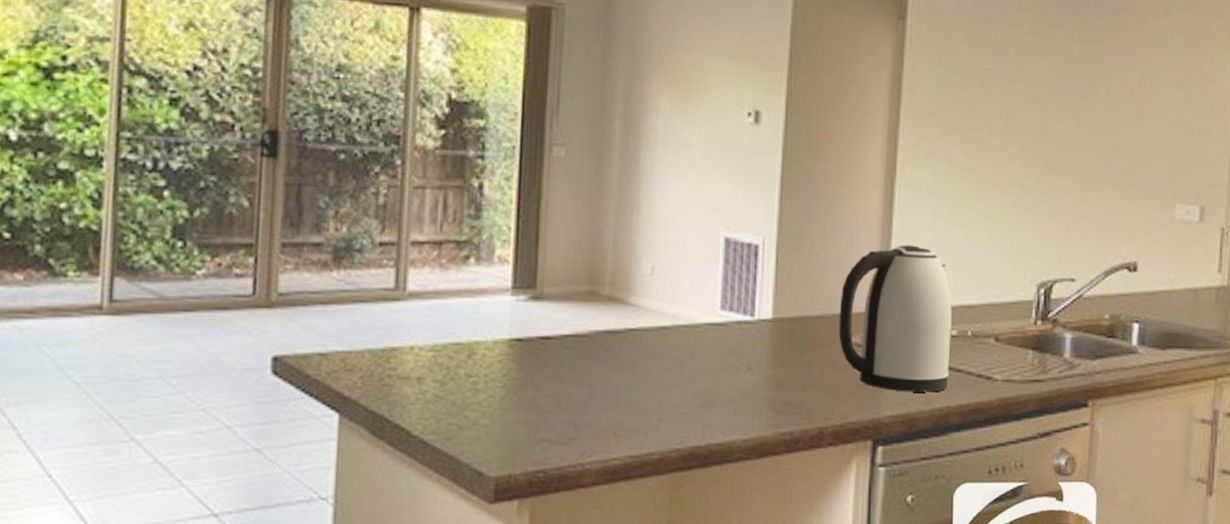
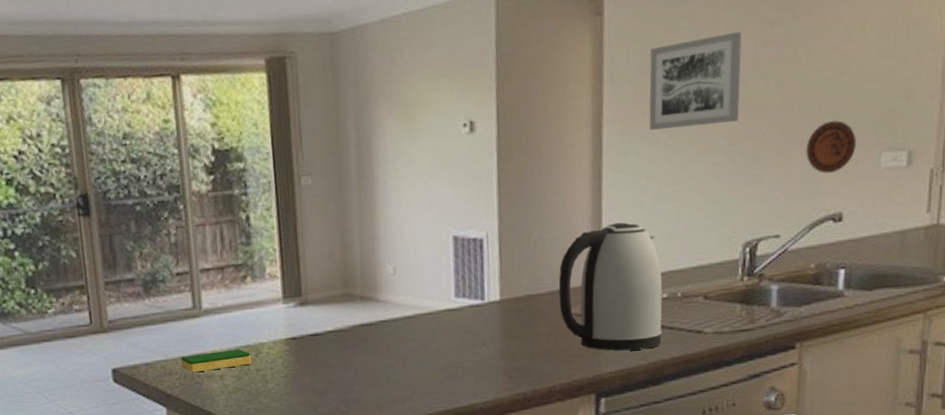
dish sponge: none [368,346,462,372] -> present [180,349,252,373]
wall art: none [947,59,1043,152] -> present [649,31,741,130]
decorative plate: none [1103,165,1153,220] -> present [806,120,857,174]

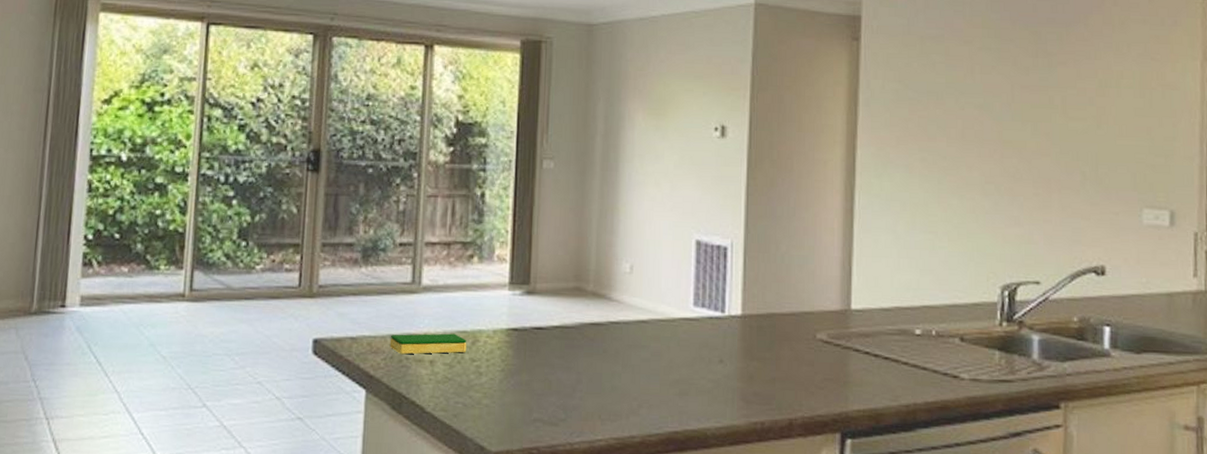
kettle: present [558,222,662,351] -> none [805,248,916,389]
wall art: present [649,31,741,130] -> none [904,72,997,160]
decorative plate: present [806,120,857,174] -> none [1065,171,1117,225]

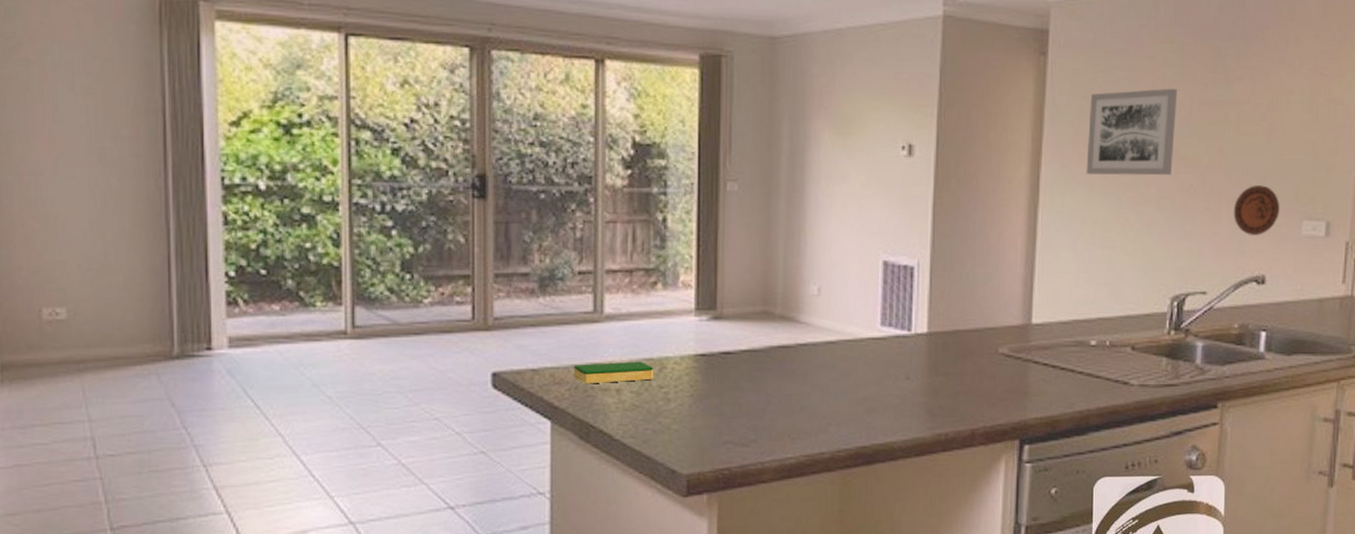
wall art: none [904,72,997,160] -> present [1086,88,1177,176]
decorative plate: none [1065,171,1117,225] -> present [1233,185,1281,236]

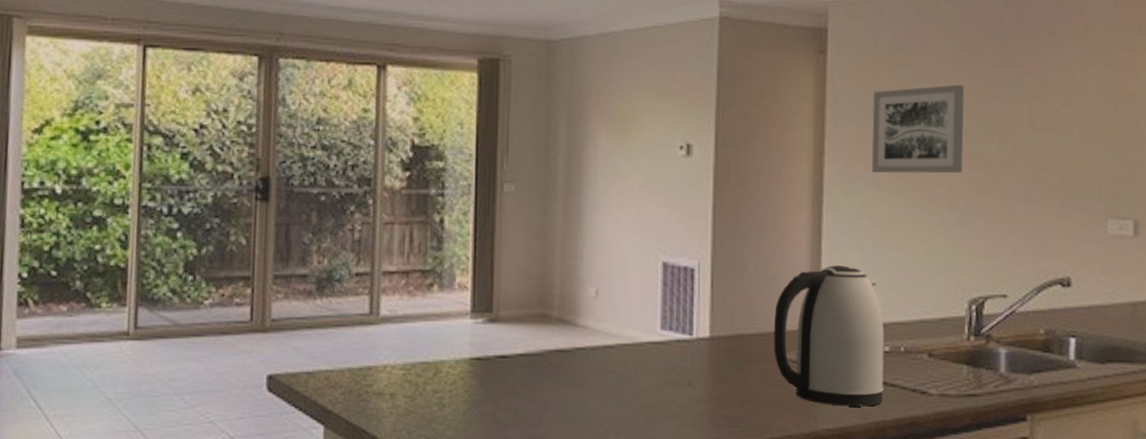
dish sponge: present [573,361,654,384] -> none [348,365,429,388]
kettle: none [988,264,1091,397] -> present [773,265,884,407]
decorative plate: present [1233,185,1281,236] -> none [1031,183,1082,236]

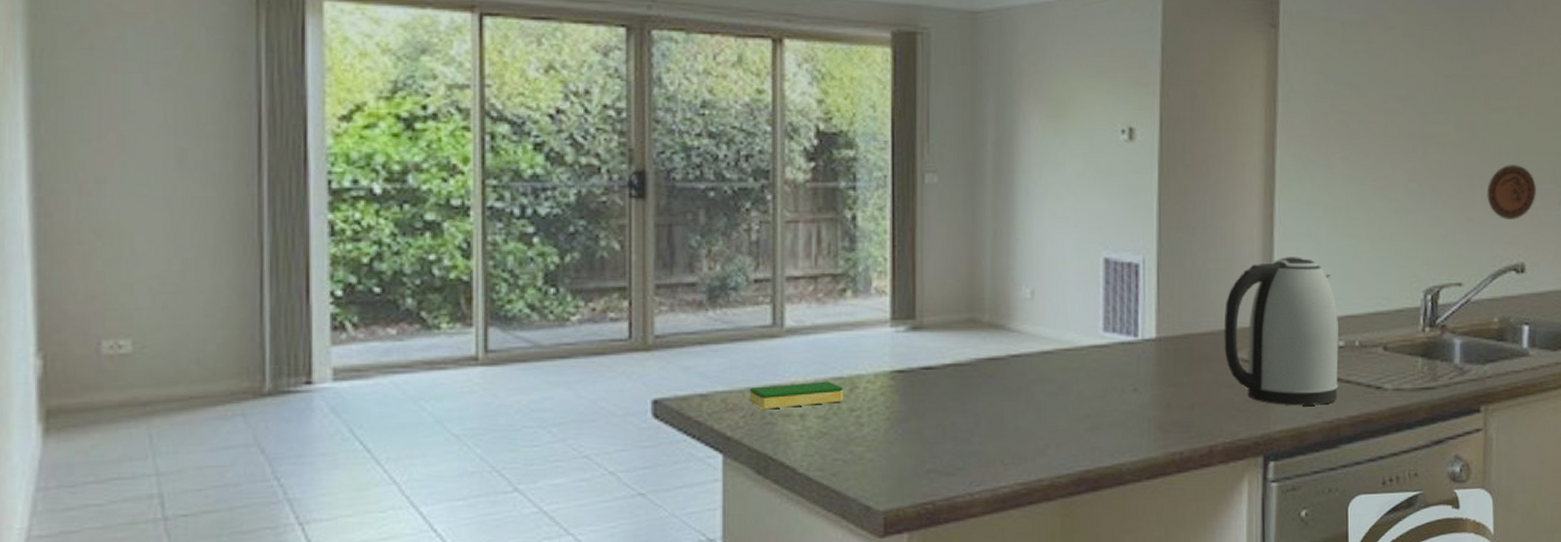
dish sponge: none [348,365,429,388] -> present [749,381,844,410]
wall art: present [871,84,964,174] -> none [1325,61,1421,157]
decorative plate: none [1031,183,1082,236] -> present [1487,165,1537,221]

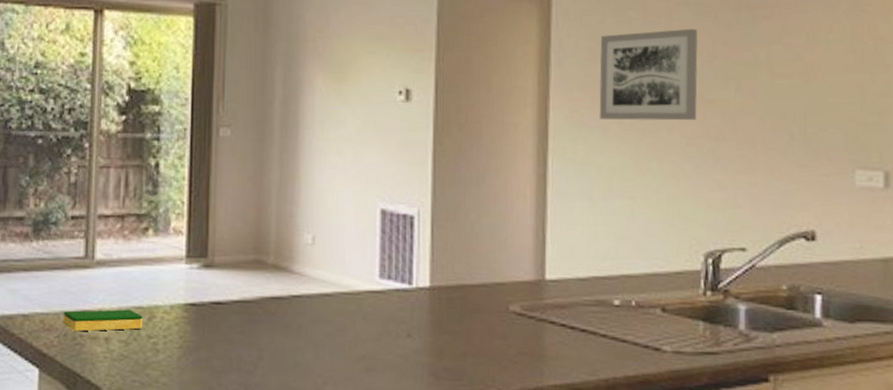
kettle: present [1224,257,1339,406] -> none [496,215,614,363]
wall art: none [1325,61,1421,157] -> present [599,28,698,121]
decorative plate: present [1487,165,1537,221] -> none [771,131,827,187]

